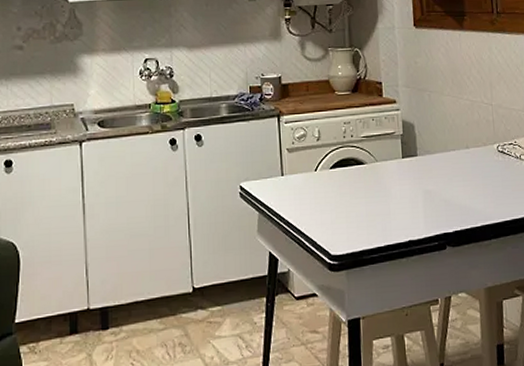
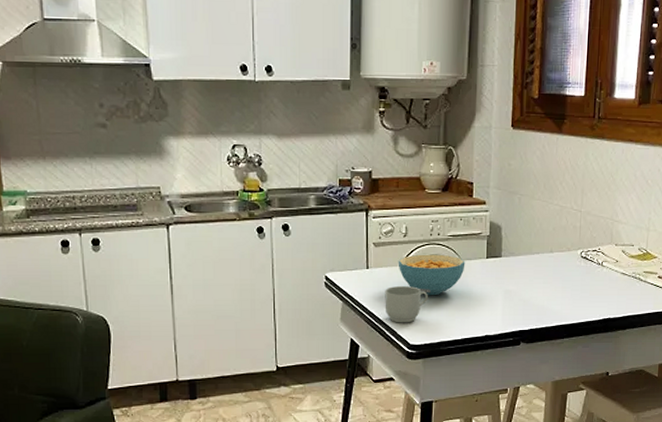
mug: none [301,192,346,232] -> present [385,286,428,323]
cereal bowl: none [312,156,382,201] -> present [398,254,465,296]

